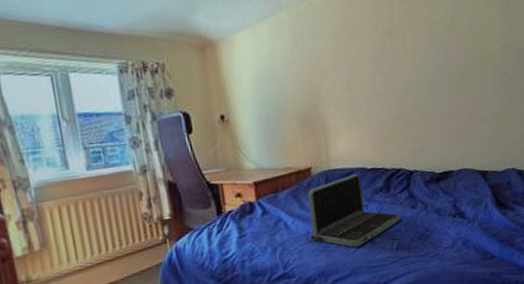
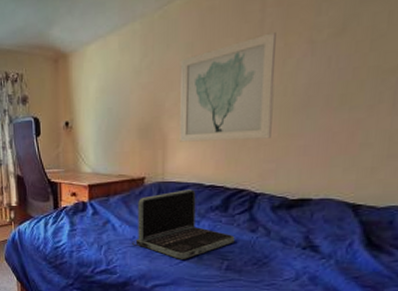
wall art: none [329,26,414,129] -> present [179,32,276,142]

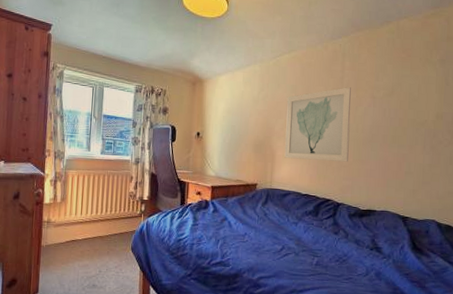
laptop: present [132,189,235,259] -> none [244,196,323,255]

